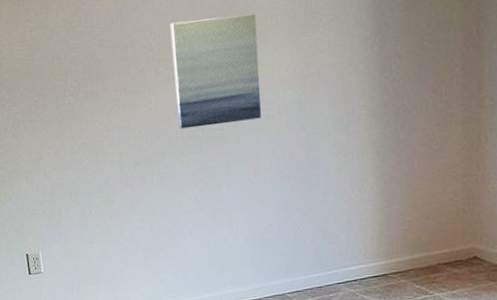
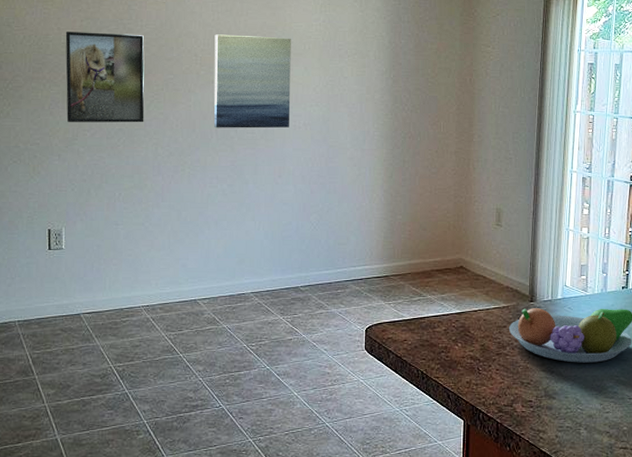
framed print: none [17,37,106,142] -> present [65,32,145,123]

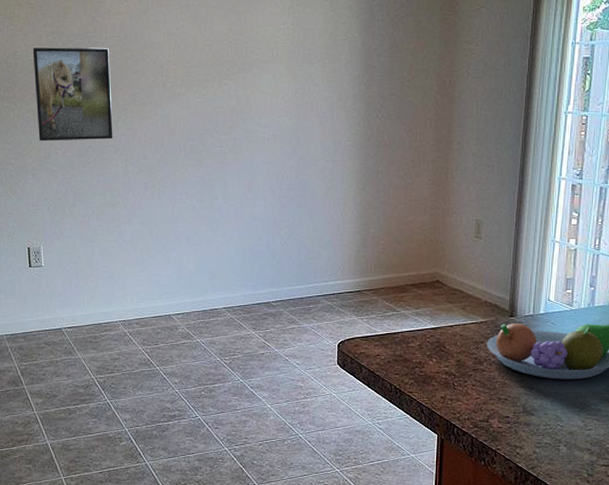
wall art: present [214,34,291,129] -> none [180,43,259,143]

